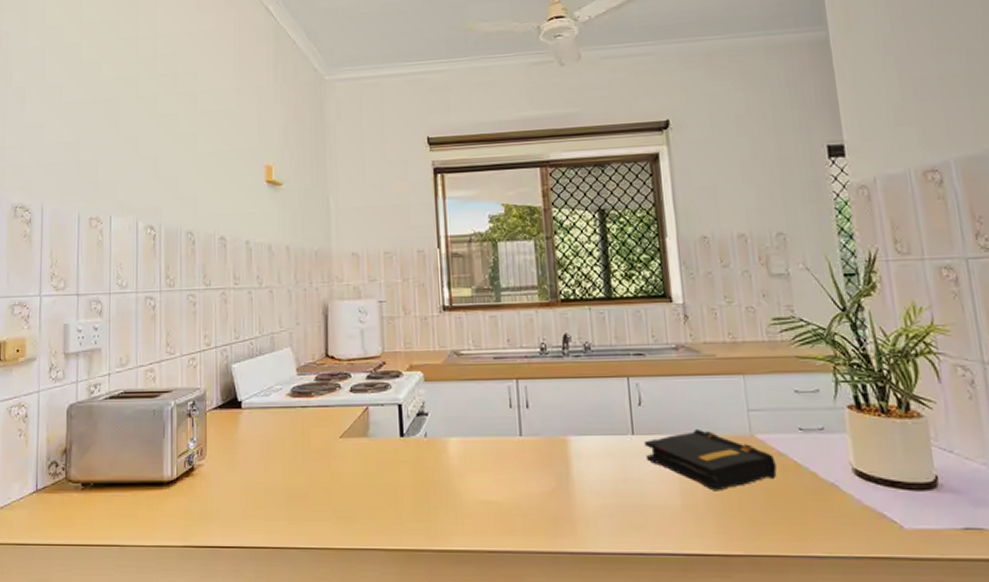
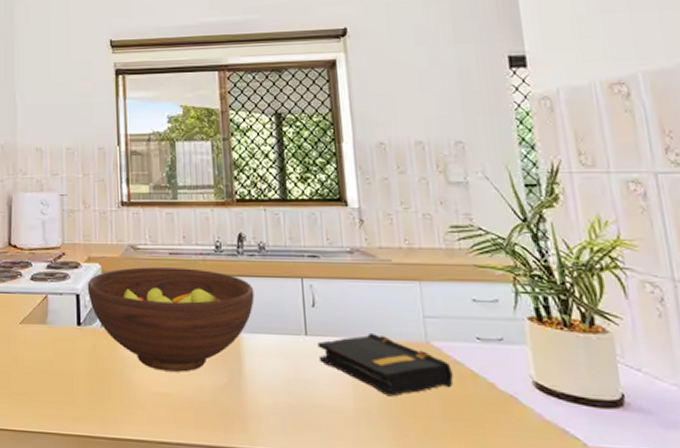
fruit bowl: none [409,372,581,479] -> present [87,267,255,372]

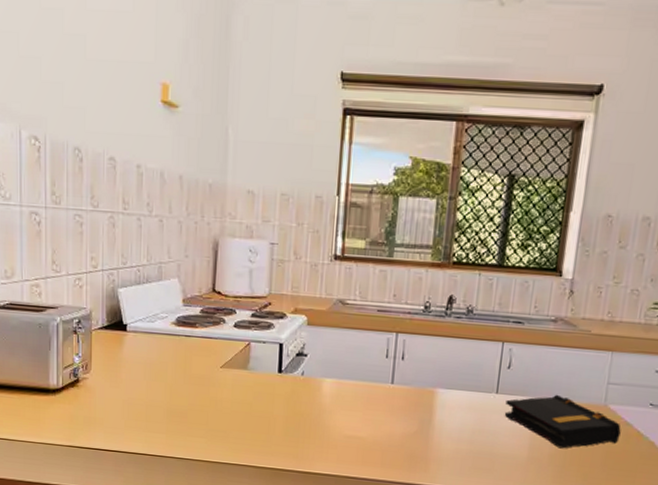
fruit bowl: present [87,267,255,372] -> none [291,321,456,420]

